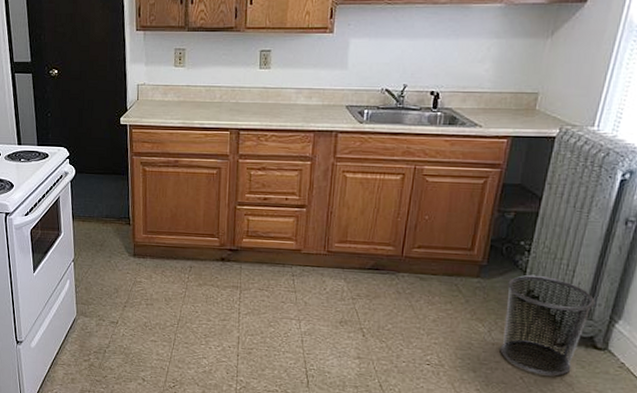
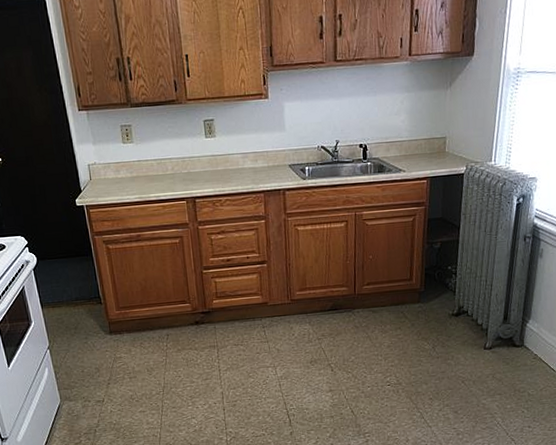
waste bin: present [500,275,595,376] -> none [443,293,510,376]

